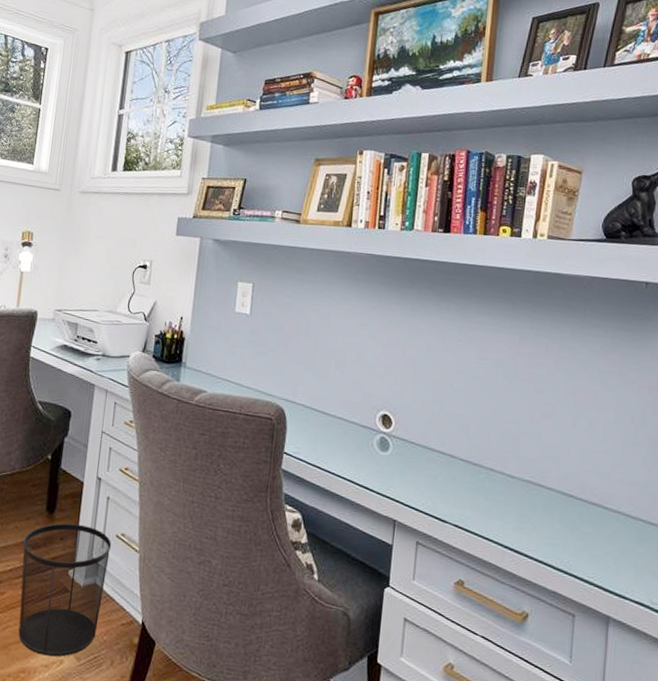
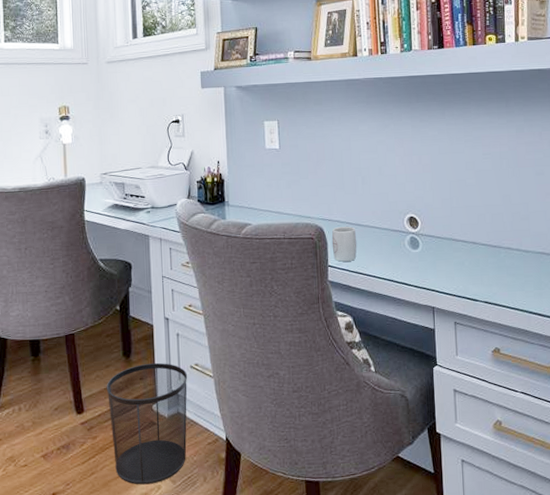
mug: none [291,411,321,452] -> present [331,226,357,262]

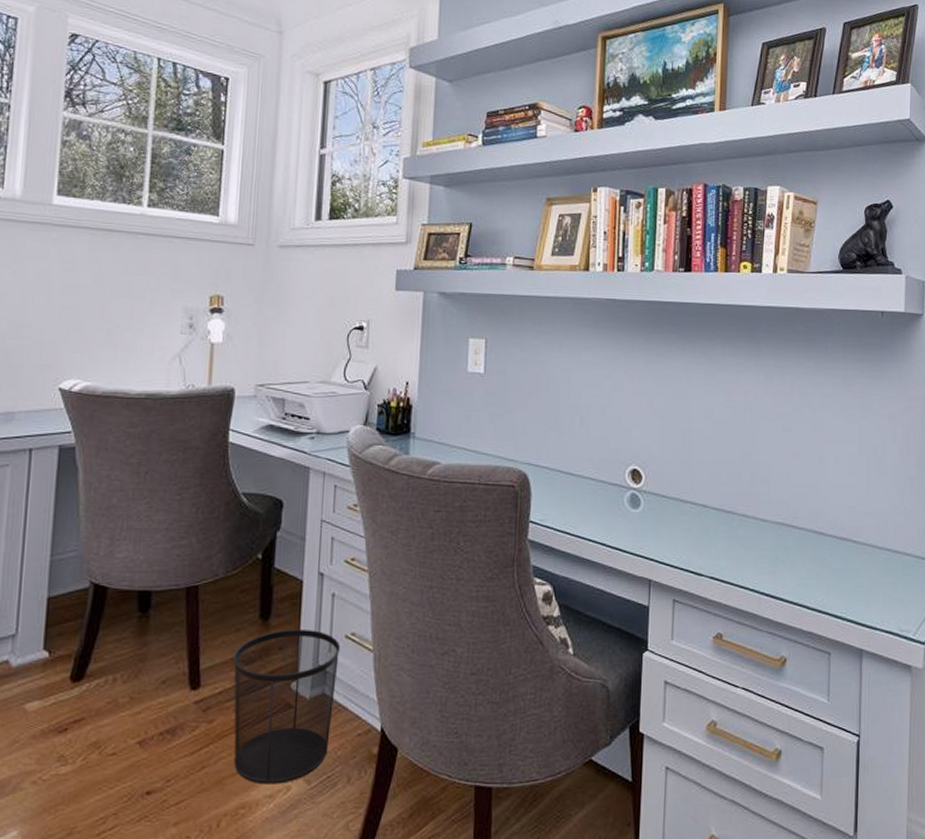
mug: present [331,226,357,262] -> none [536,474,567,518]

